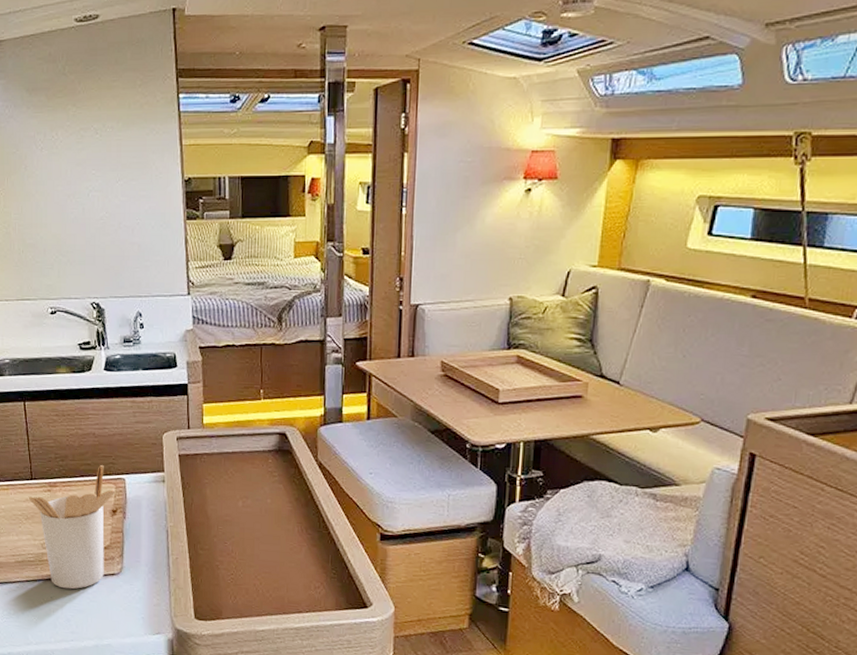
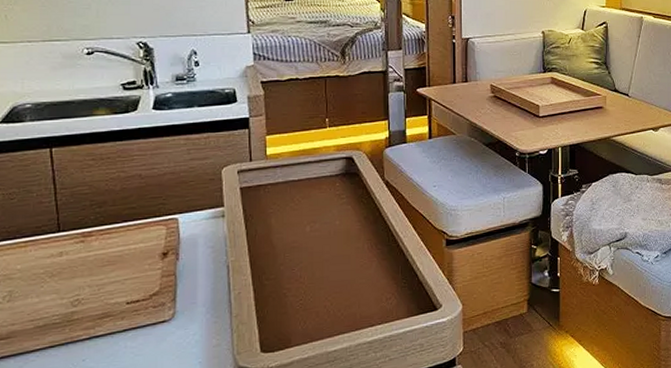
utensil holder: present [29,465,116,589] -> none [55,207,167,348]

